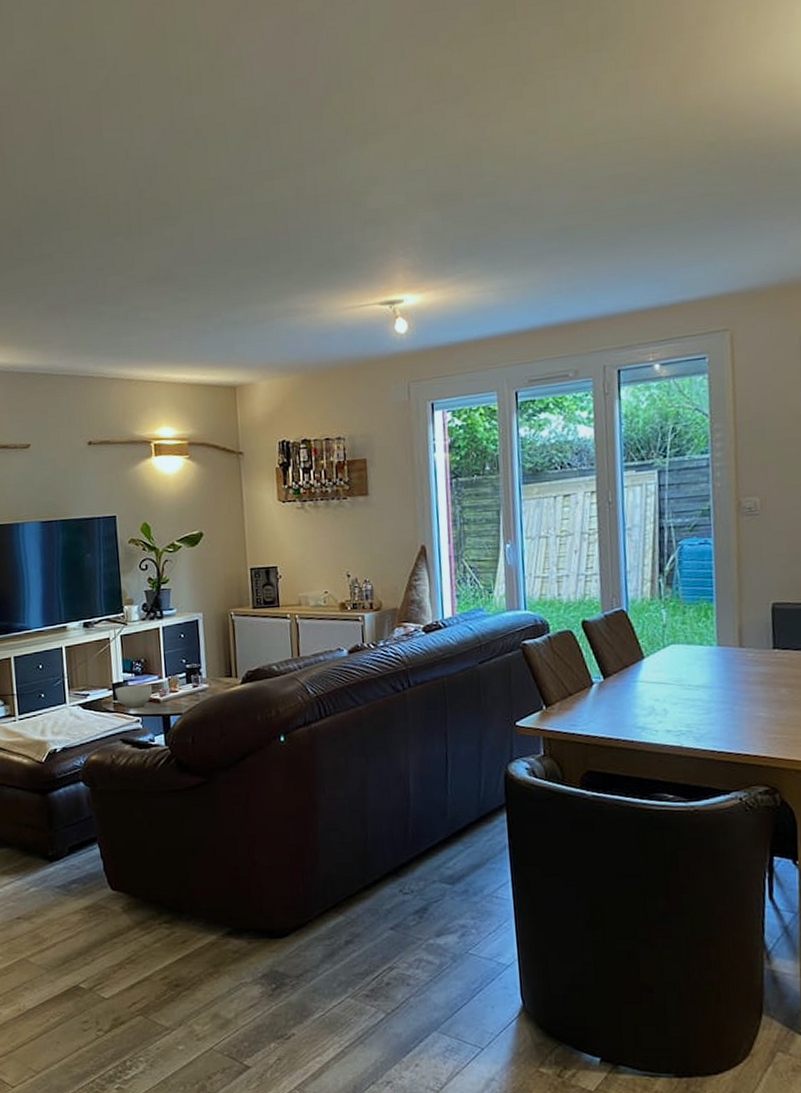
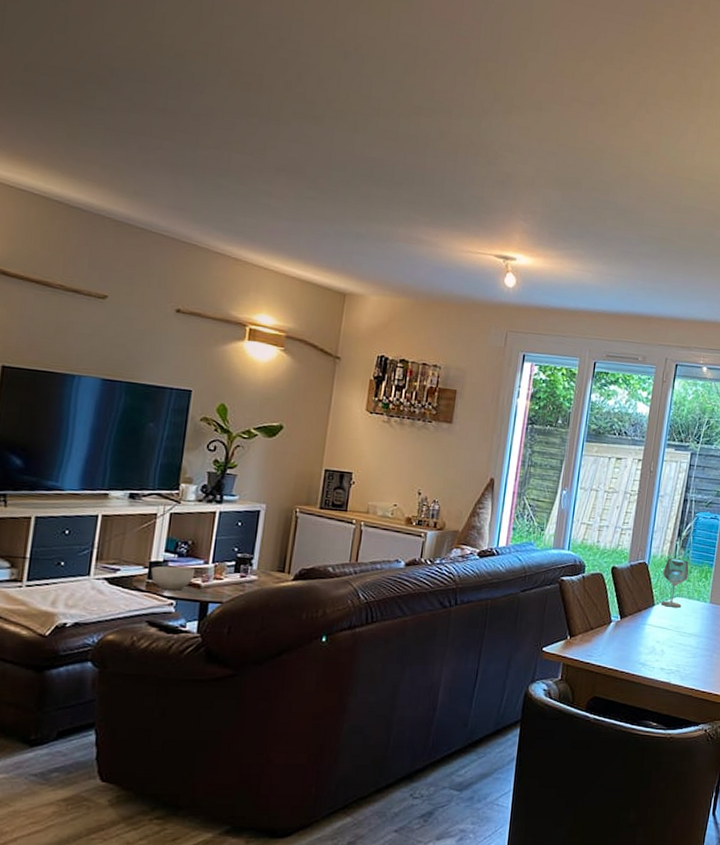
wine glass: none [647,599,683,658] -> present [661,558,689,608]

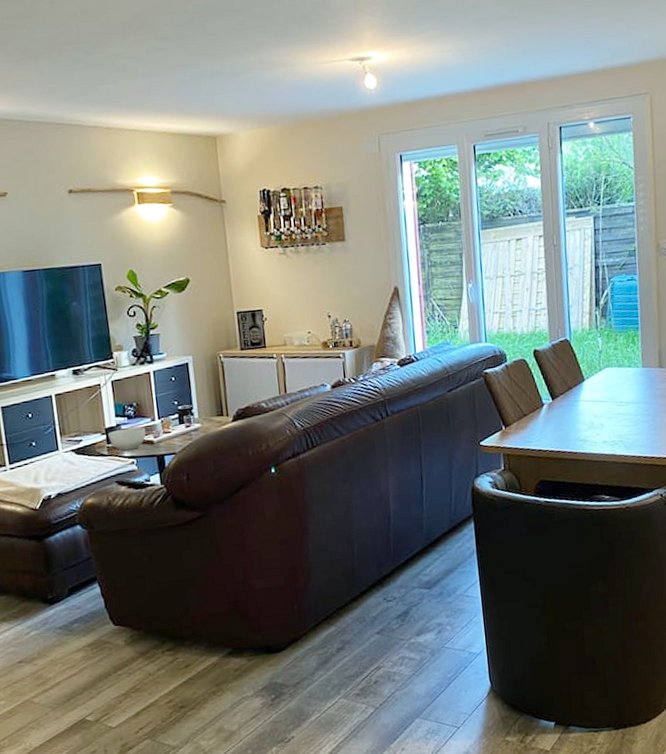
wine glass: present [661,558,689,608] -> none [586,328,615,380]

